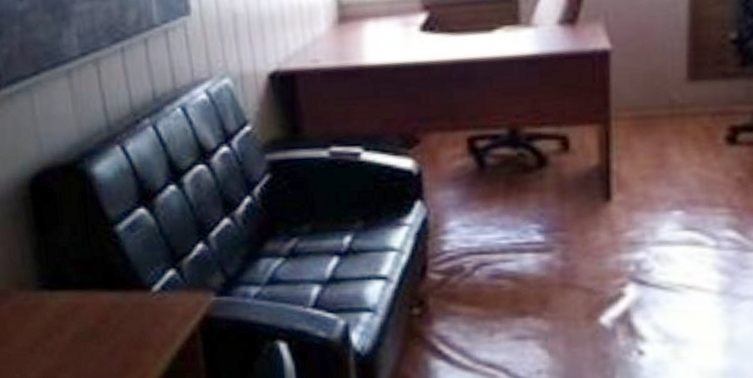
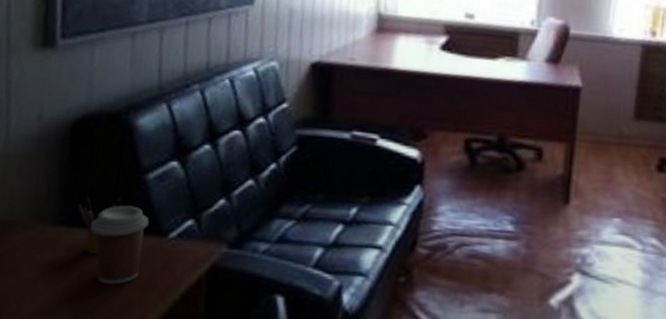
pencil box: none [55,254,96,317] -> present [78,197,121,255]
coffee cup: none [72,261,131,346] -> present [91,205,149,285]

